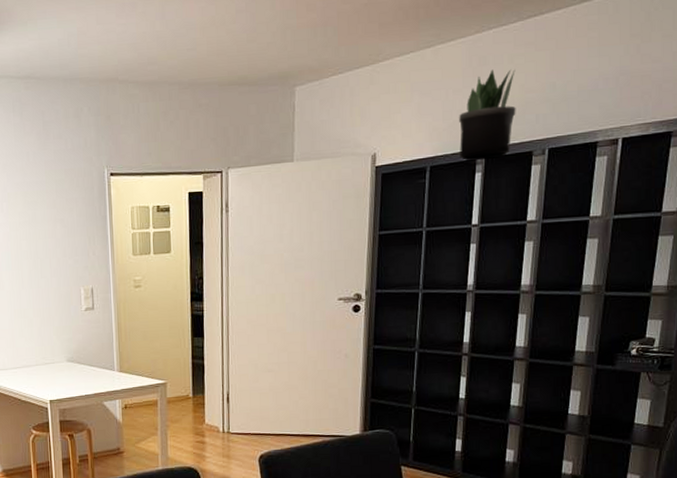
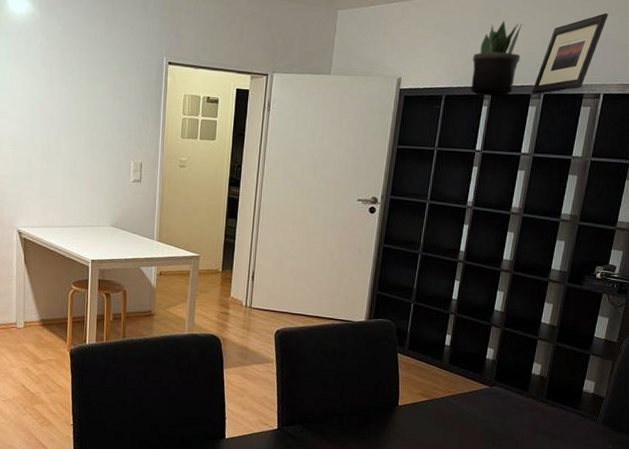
picture frame: none [534,41,621,150] -> present [532,13,608,94]

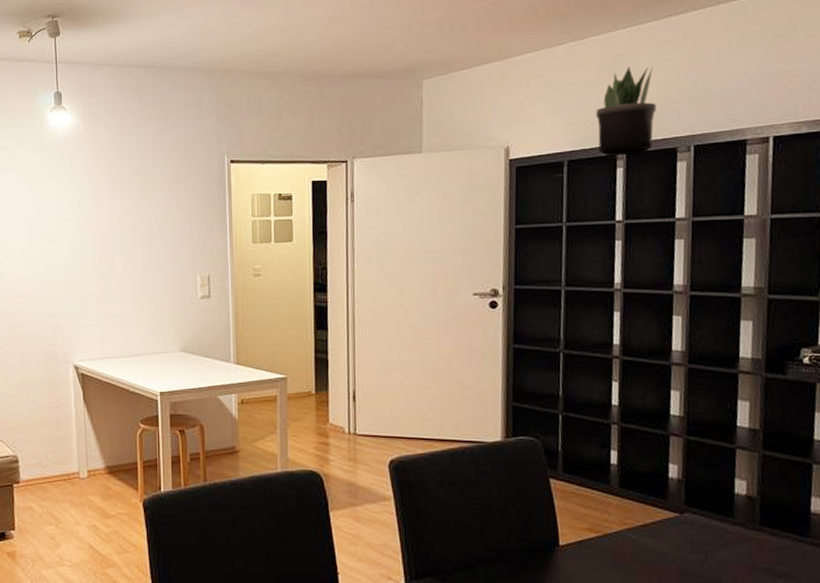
picture frame: present [532,13,608,94] -> none [678,41,763,147]

